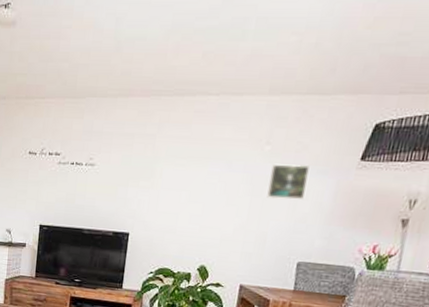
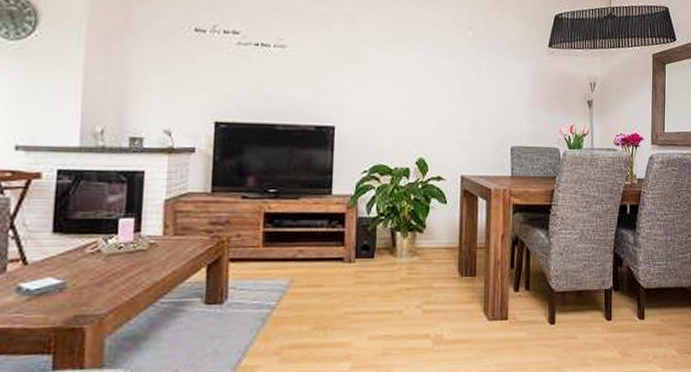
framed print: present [267,164,310,200] -> none [475,49,508,85]

